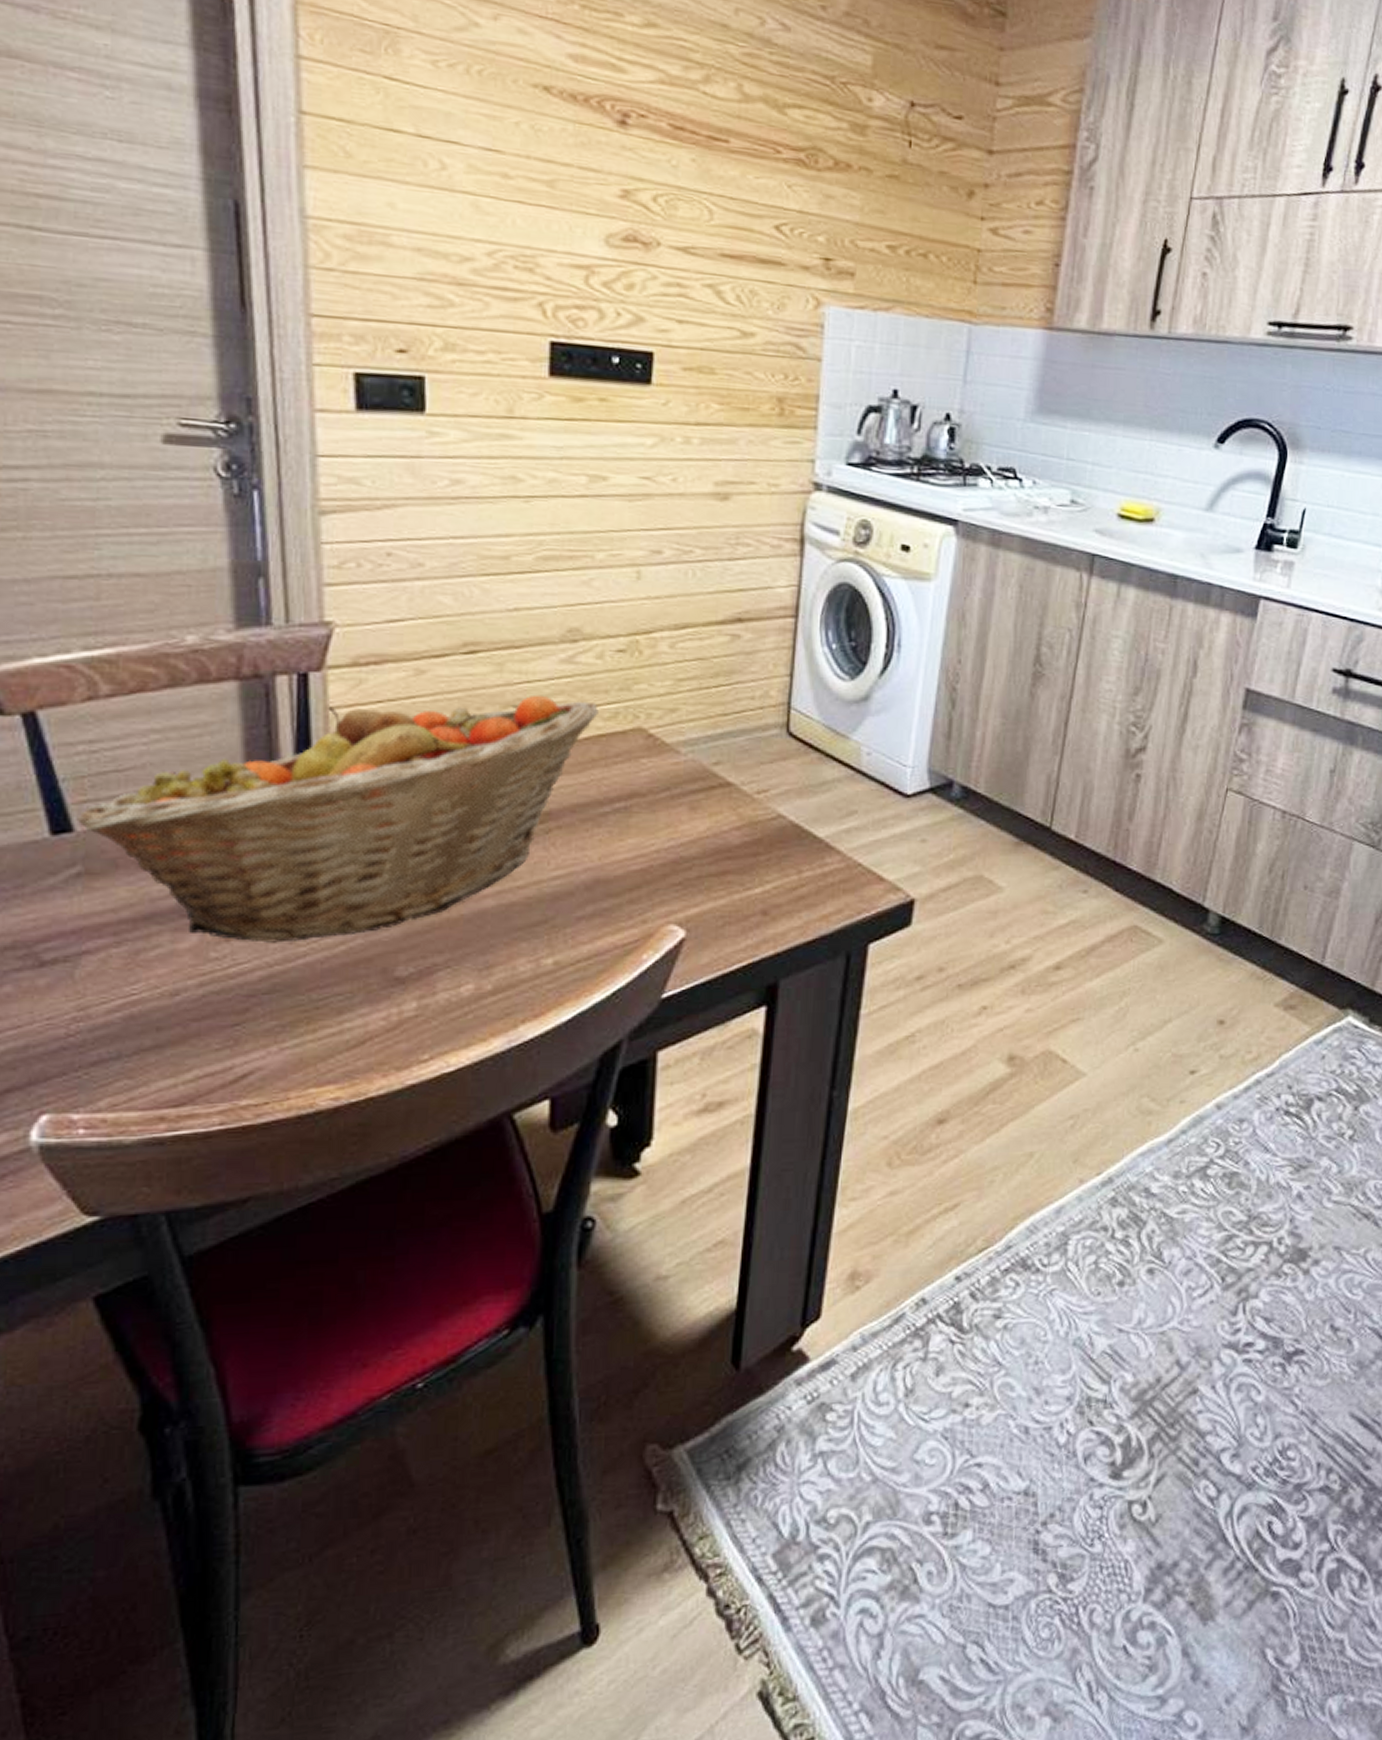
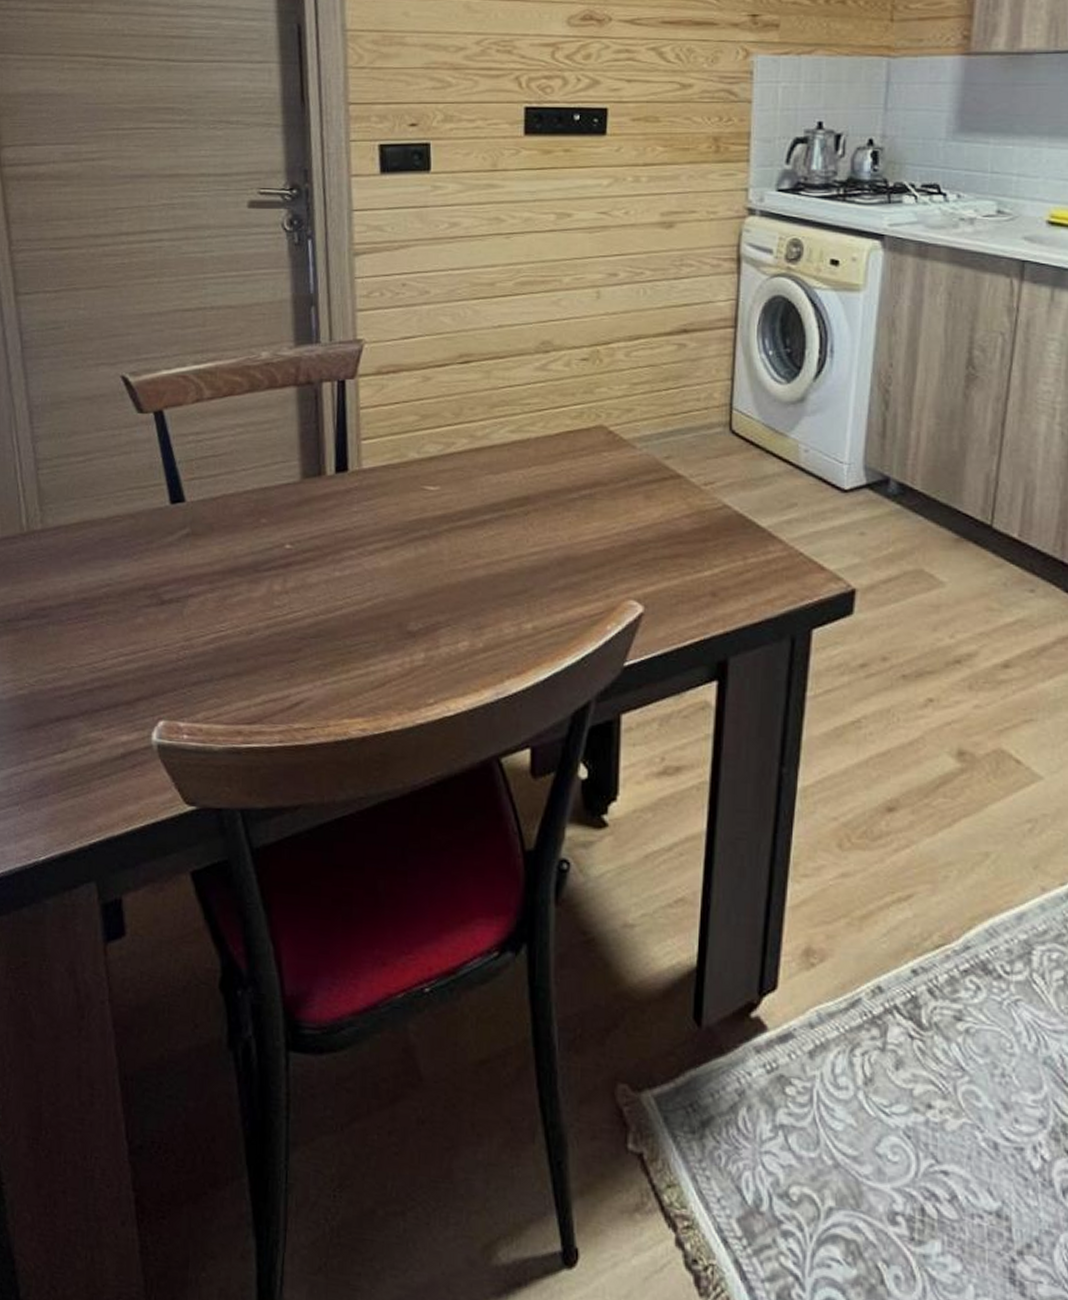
fruit basket: present [76,694,599,943] -> none [187,397,567,596]

